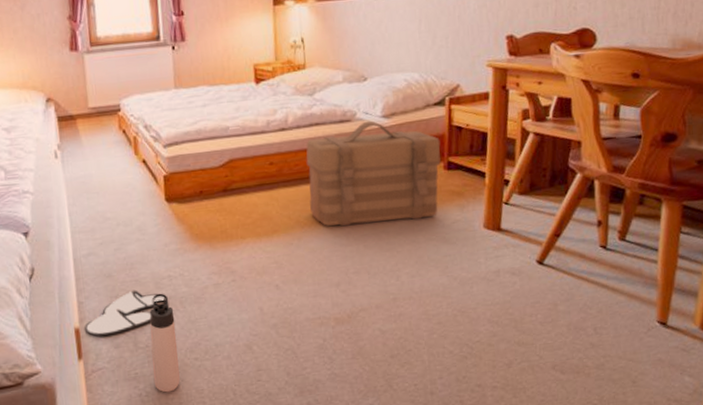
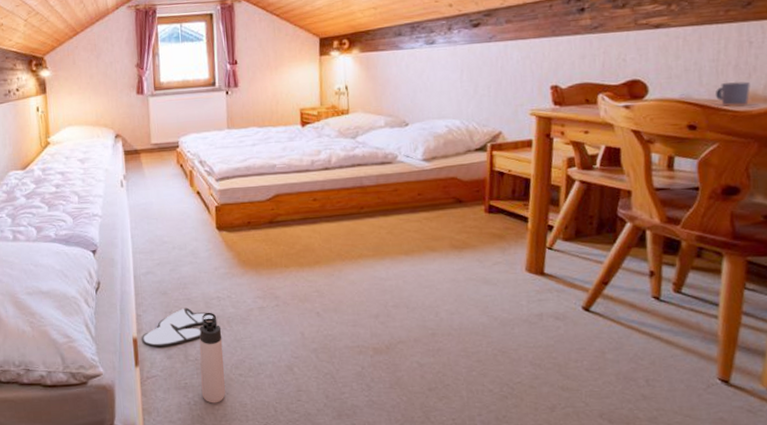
suitcase: present [306,120,441,227] -> none [348,163,482,262]
mug: none [656,29,687,54] -> present [715,81,750,106]

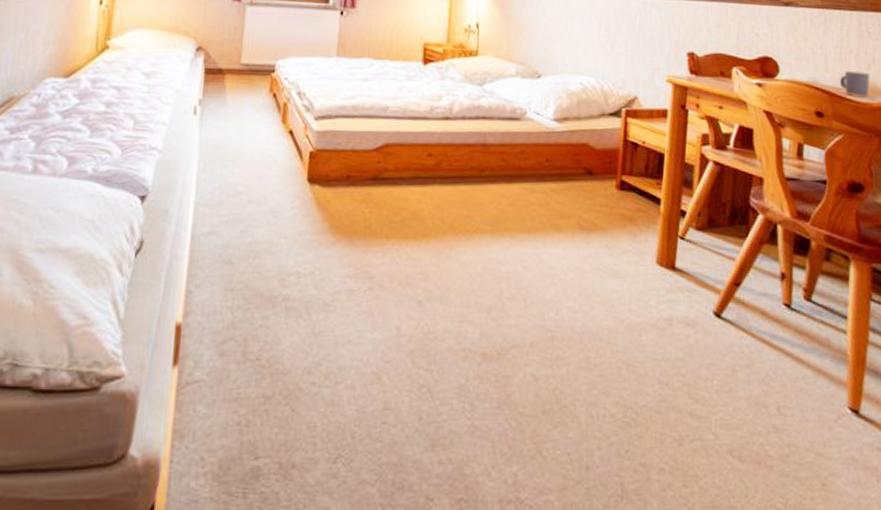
slippers: present [141,307,215,348] -> none [186,284,290,340]
thermos bottle: present [199,312,225,404] -> none [258,293,297,424]

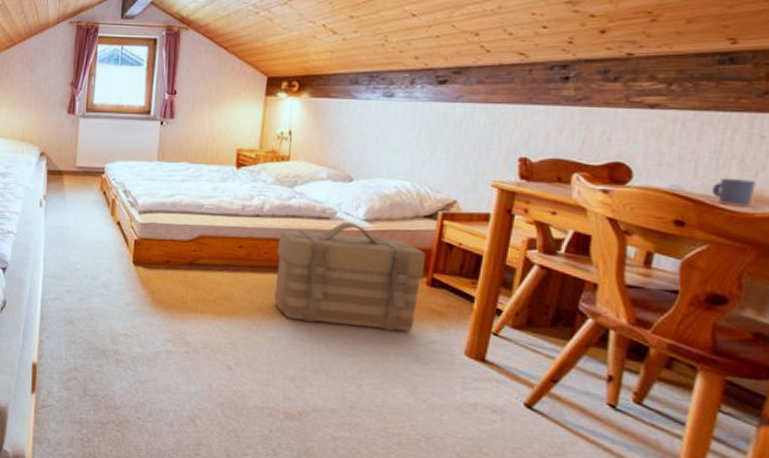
suitcase: none [467,122,614,243] -> present [274,222,426,331]

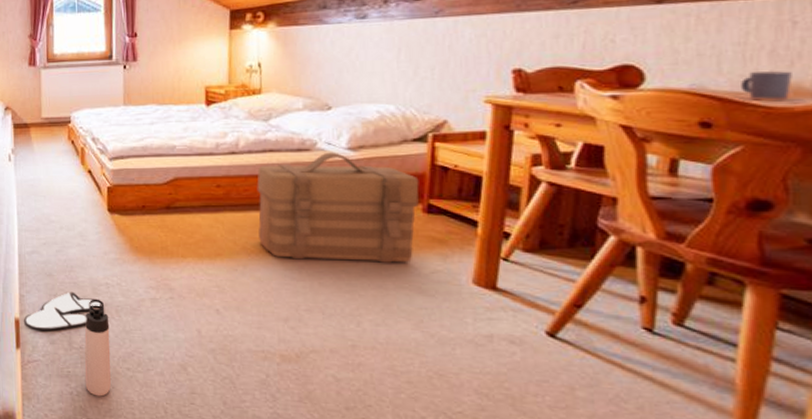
slippers: none [40,340,120,378] -> present [23,291,102,332]
thermos bottle: none [96,348,125,444] -> present [84,299,111,397]

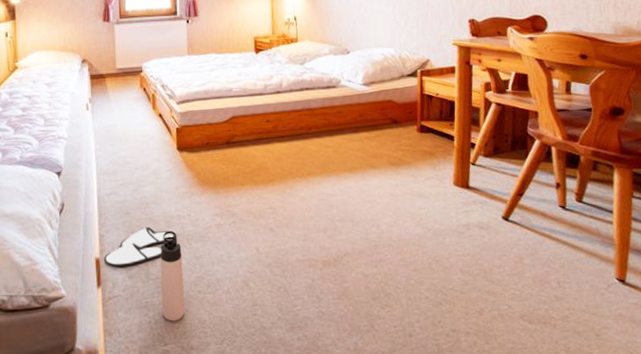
suitcase: present [257,152,419,263] -> none [297,87,414,179]
mug: present [739,71,792,101] -> none [600,18,627,39]

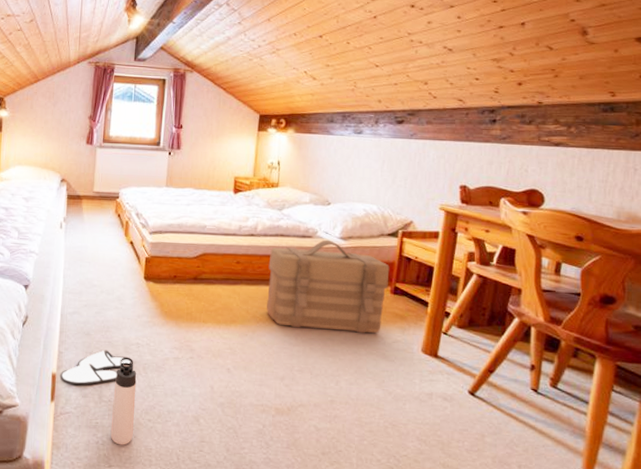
suitcase: none [297,87,414,179] -> present [267,240,390,333]

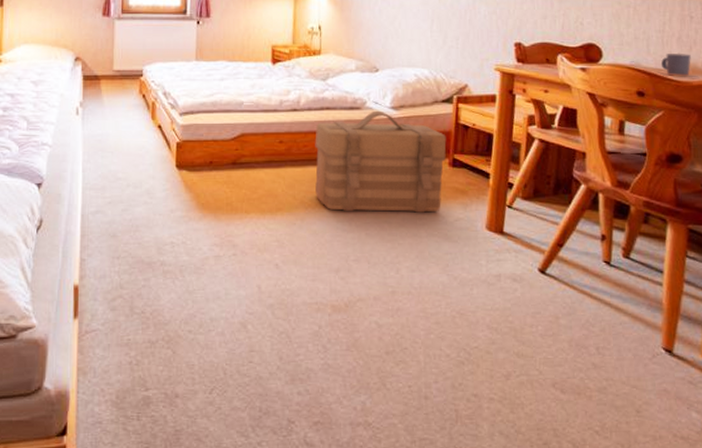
slippers: present [59,350,132,386] -> none [83,253,166,298]
thermos bottle: present [110,357,137,445] -> none [145,259,173,364]
mug: none [601,203,632,224] -> present [660,54,691,76]

